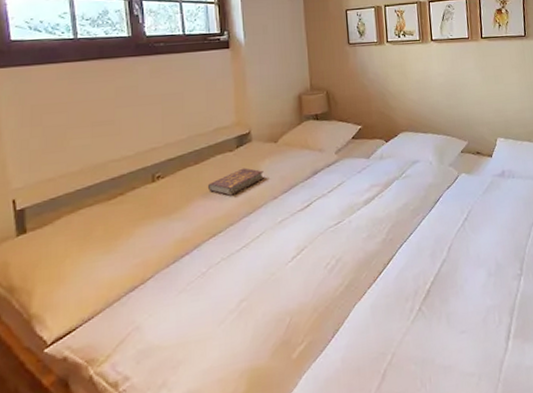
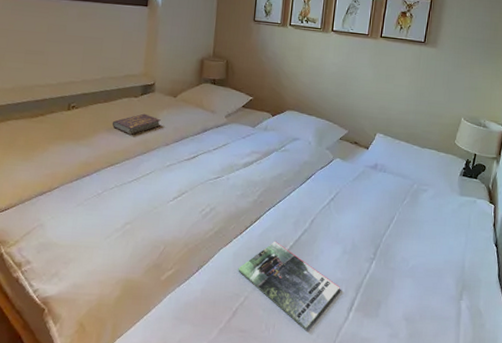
magazine: none [378,280,493,375] -> present [238,241,340,330]

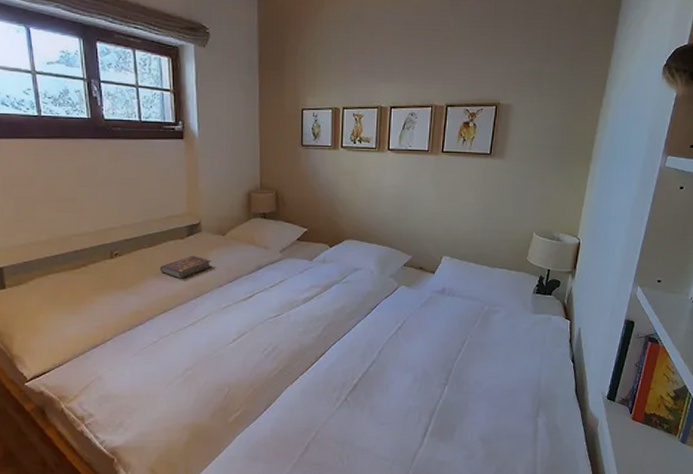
magazine: present [238,241,340,330] -> none [307,374,413,458]

